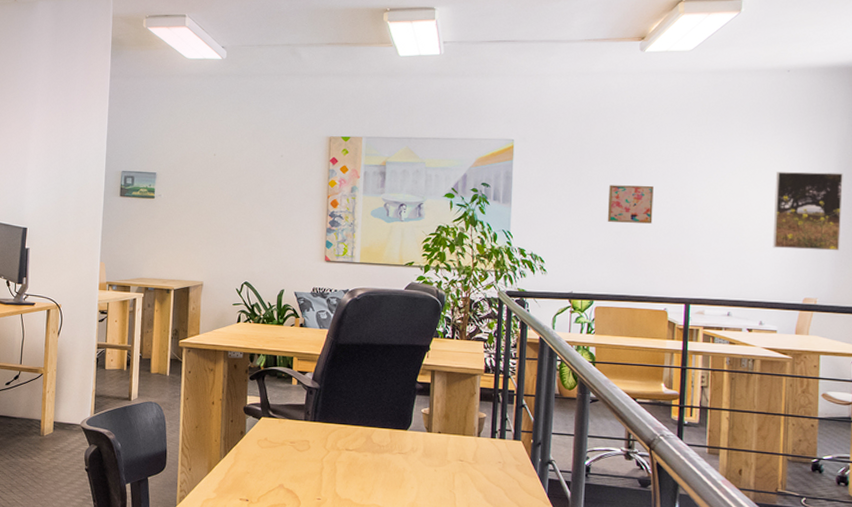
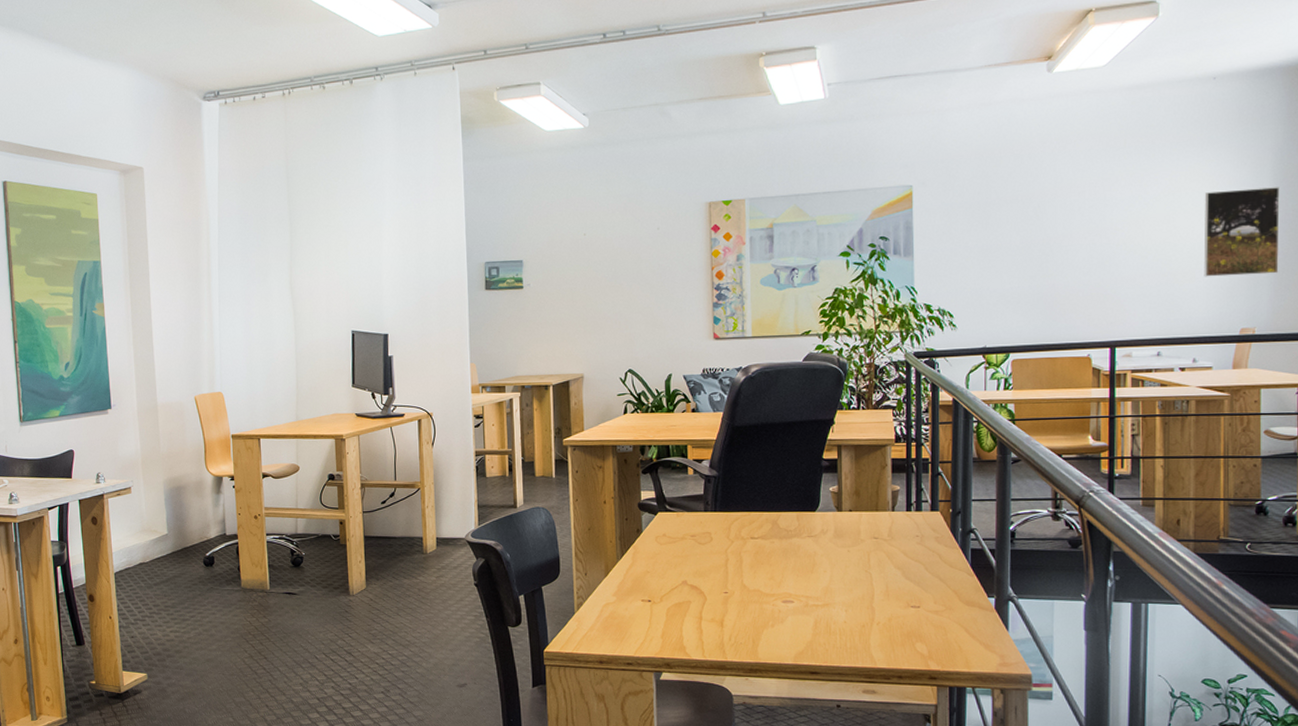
wall art: present [607,185,654,224] -> none [1019,221,1070,266]

